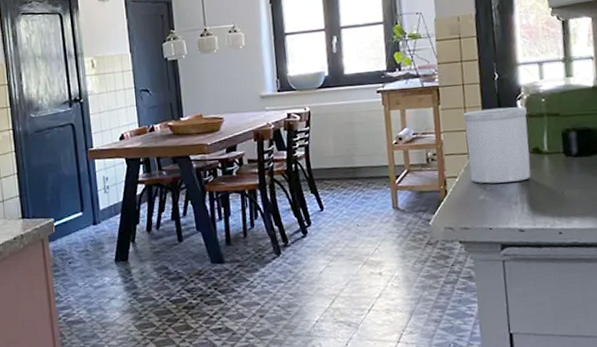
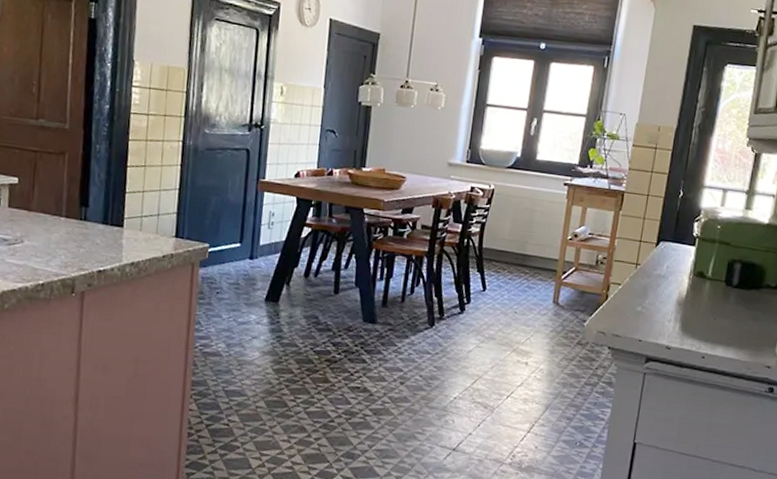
utensil holder: present [463,107,531,184] -> none [633,223,701,301]

